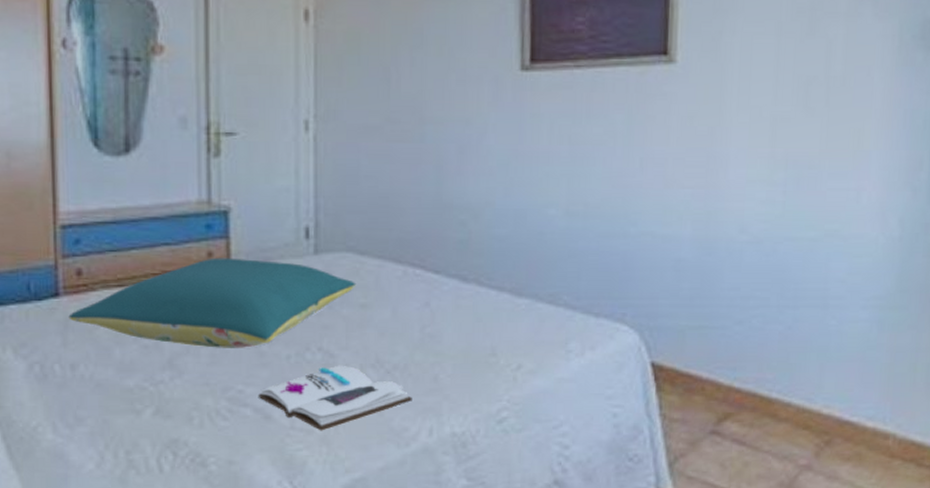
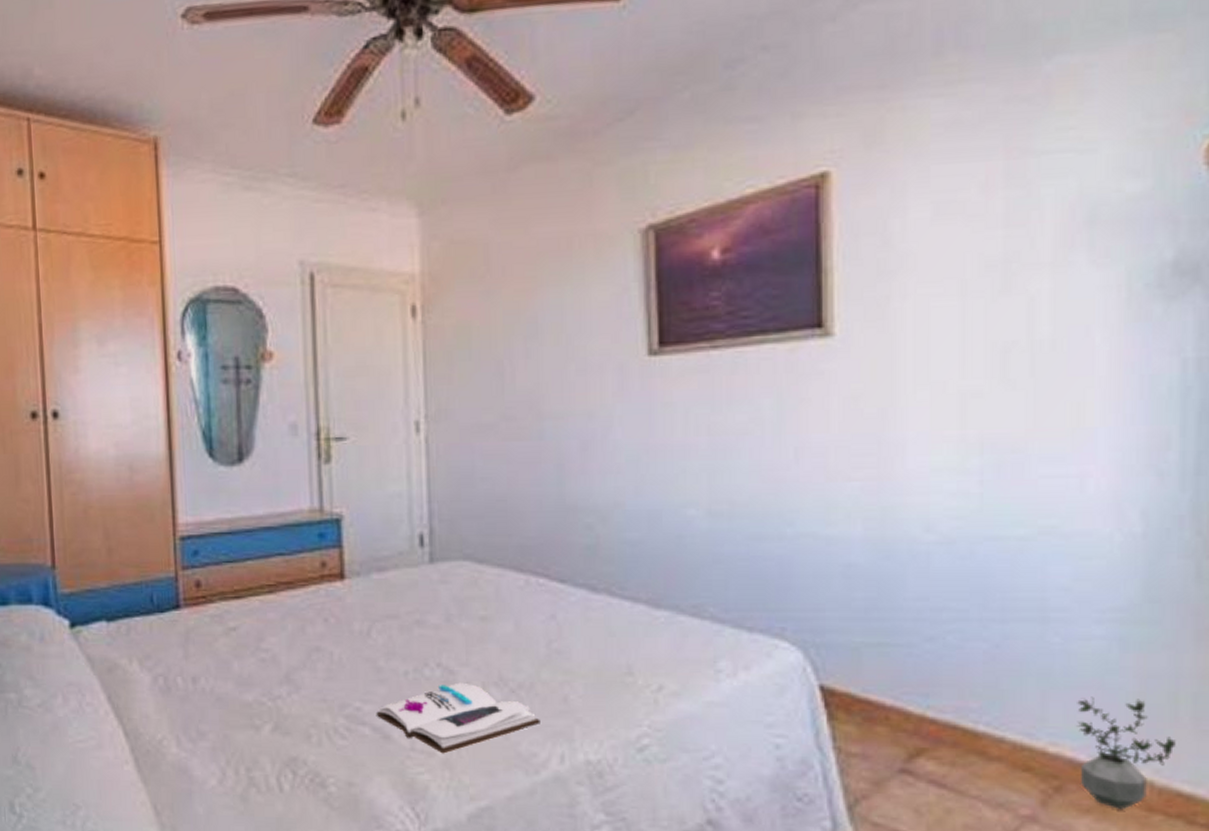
pillow: present [68,257,356,348] -> none [189,568,475,663]
potted plant: none [844,368,913,458] -> present [1077,696,1176,811]

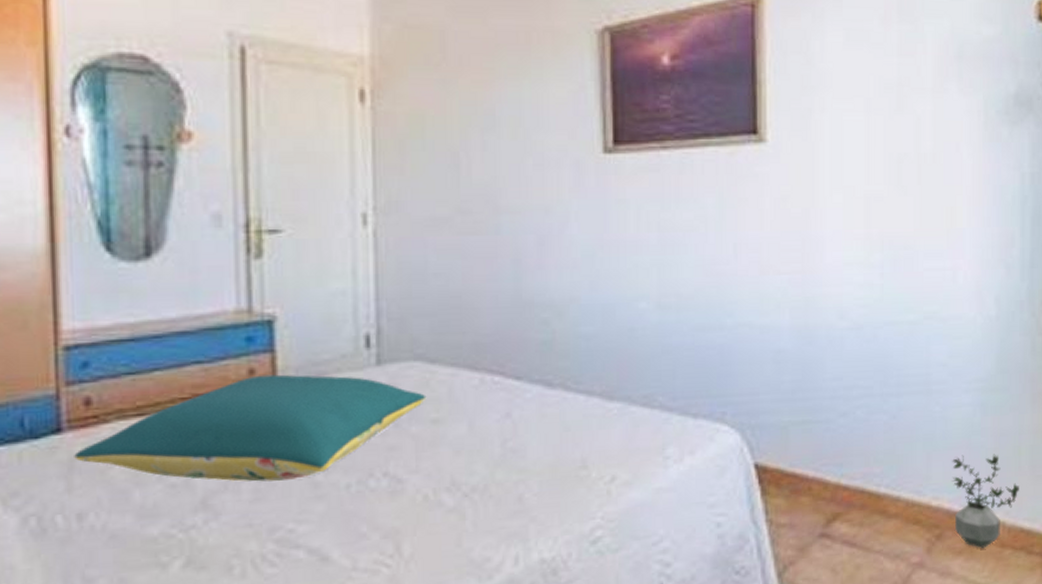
pillow: none [189,568,475,663] -> present [74,374,427,482]
book: present [376,682,540,754] -> none [312,491,494,570]

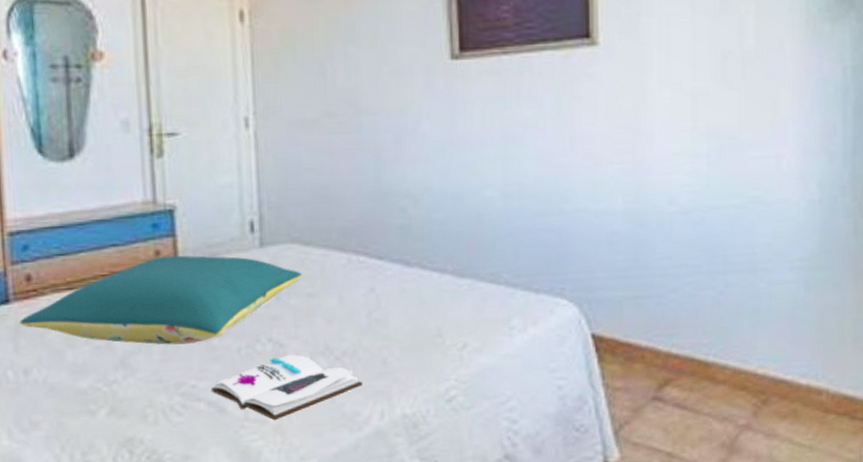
book: none [312,491,494,570] -> present [210,354,363,421]
potted plant: present [952,454,1019,549] -> none [777,327,842,414]

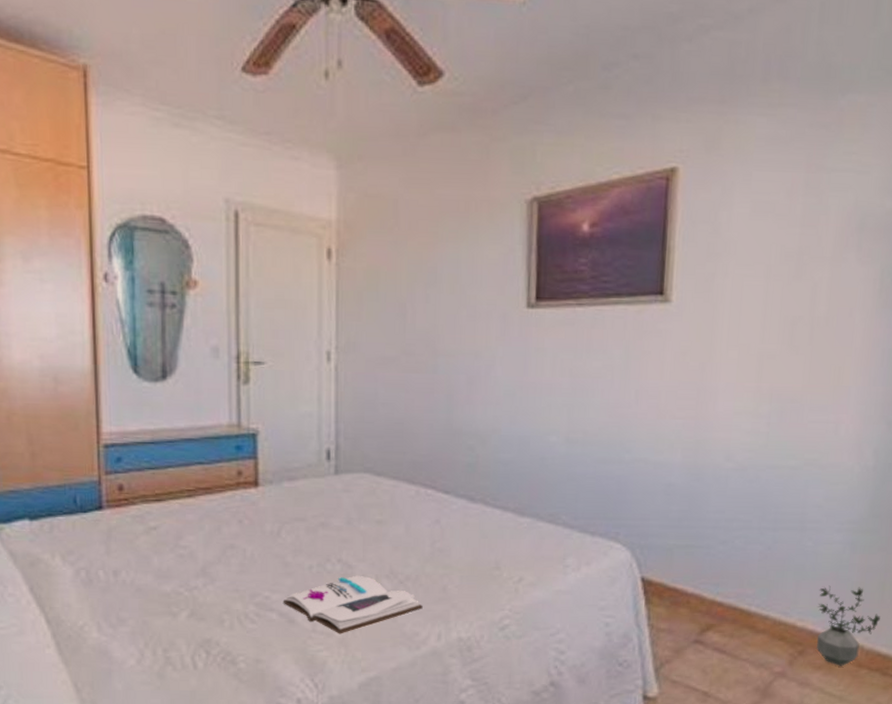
pillow: present [19,255,303,345] -> none [111,476,373,559]
potted plant: none [777,327,842,414] -> present [815,585,880,667]

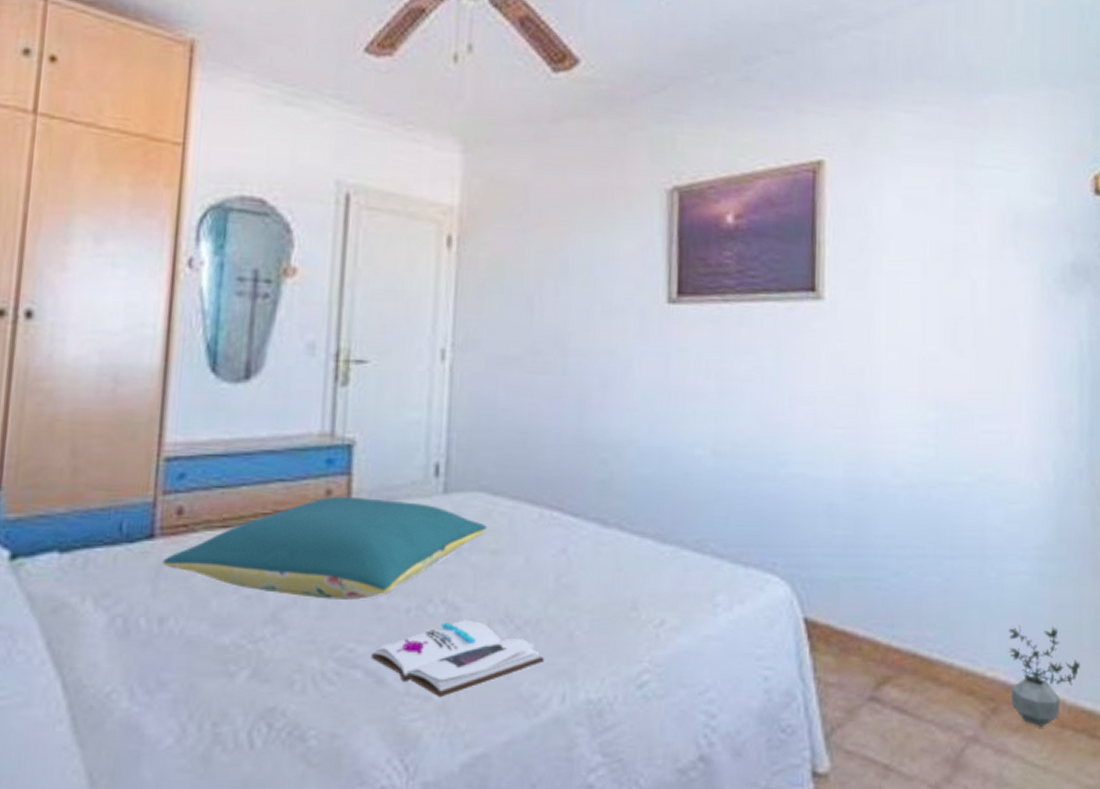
pillow: none [111,476,373,559] -> present [162,496,488,600]

